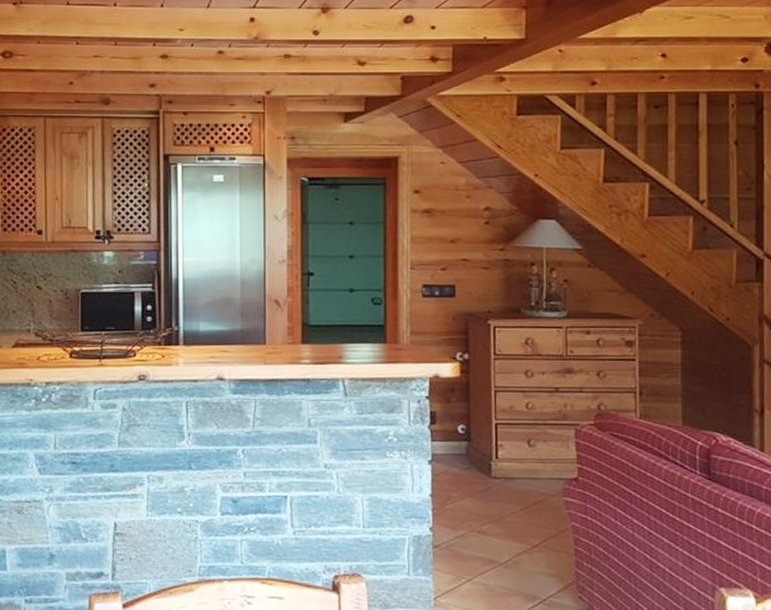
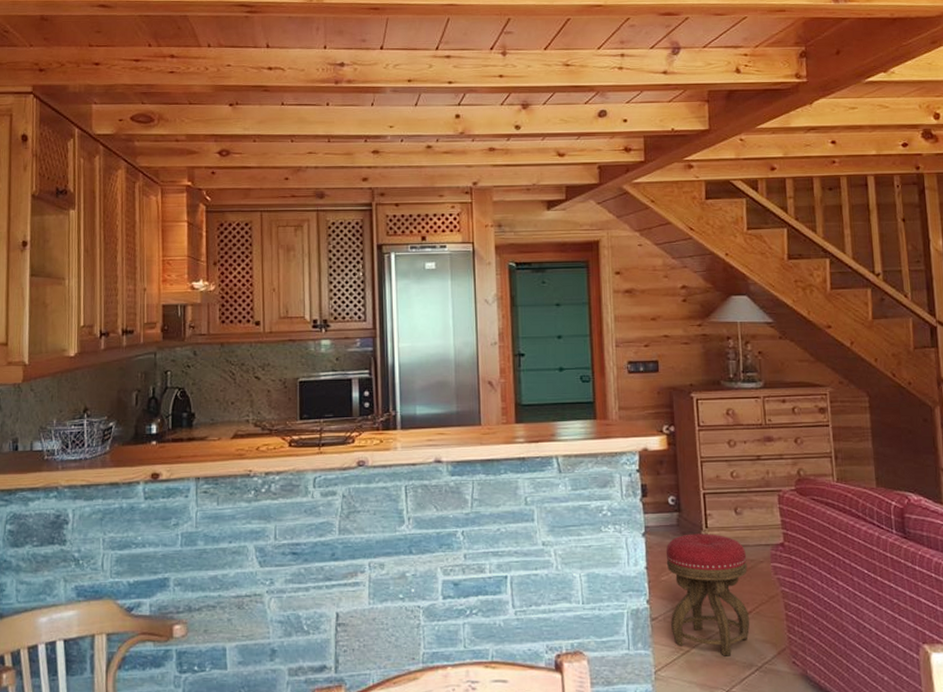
stool: none [452,463,537,588] -> present [666,533,750,656]

